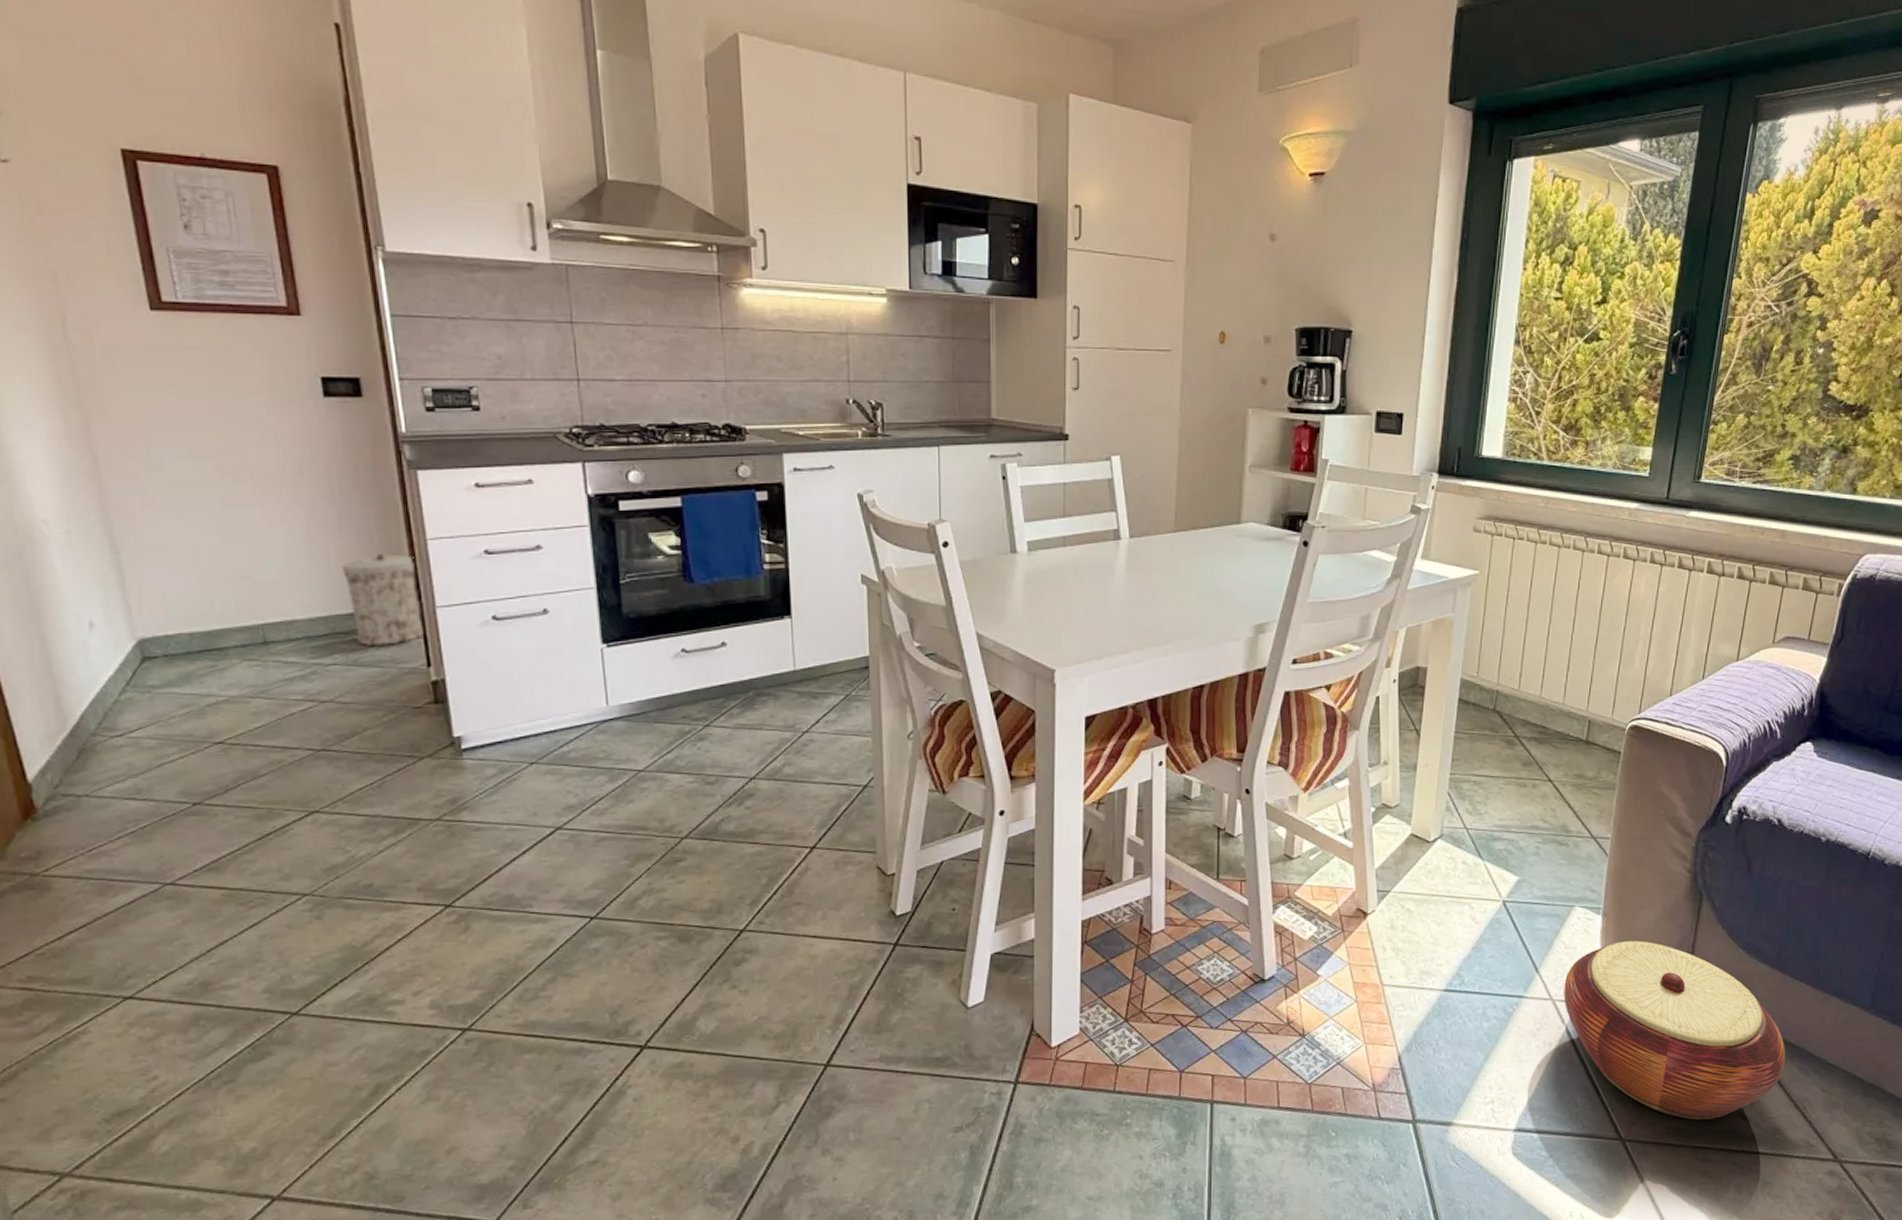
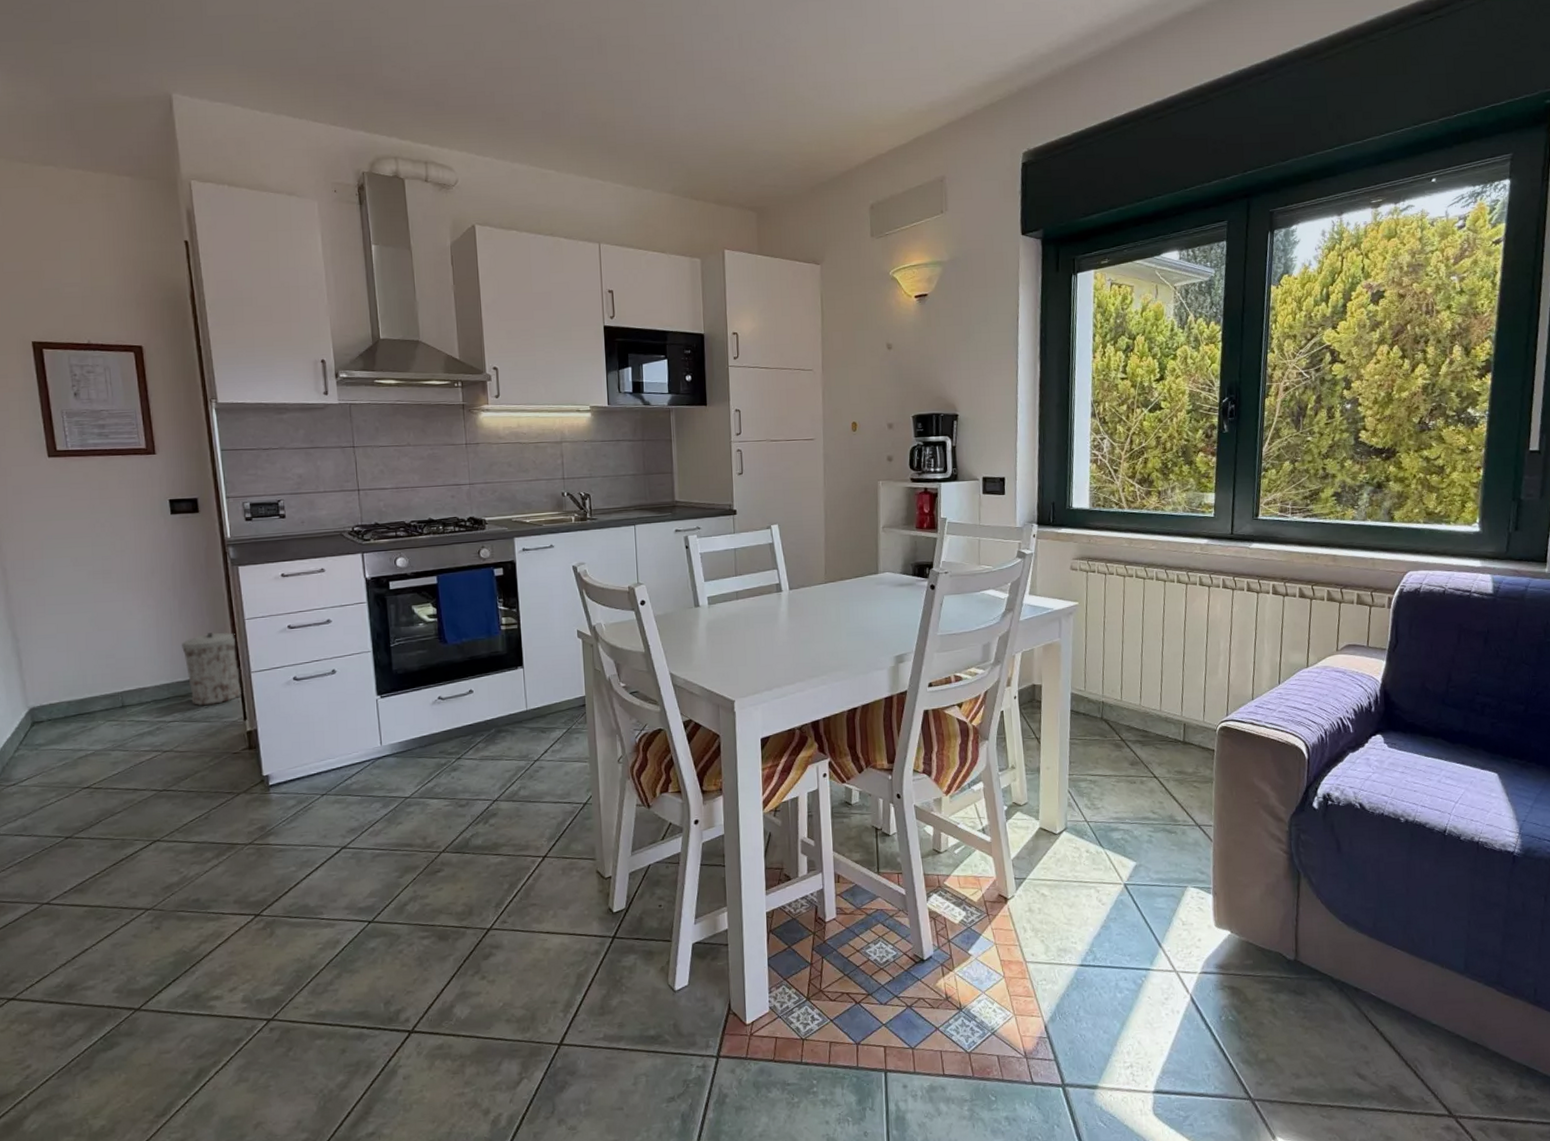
woven basket: present [1564,941,1786,1120] -> none [1185,916,1393,1080]

